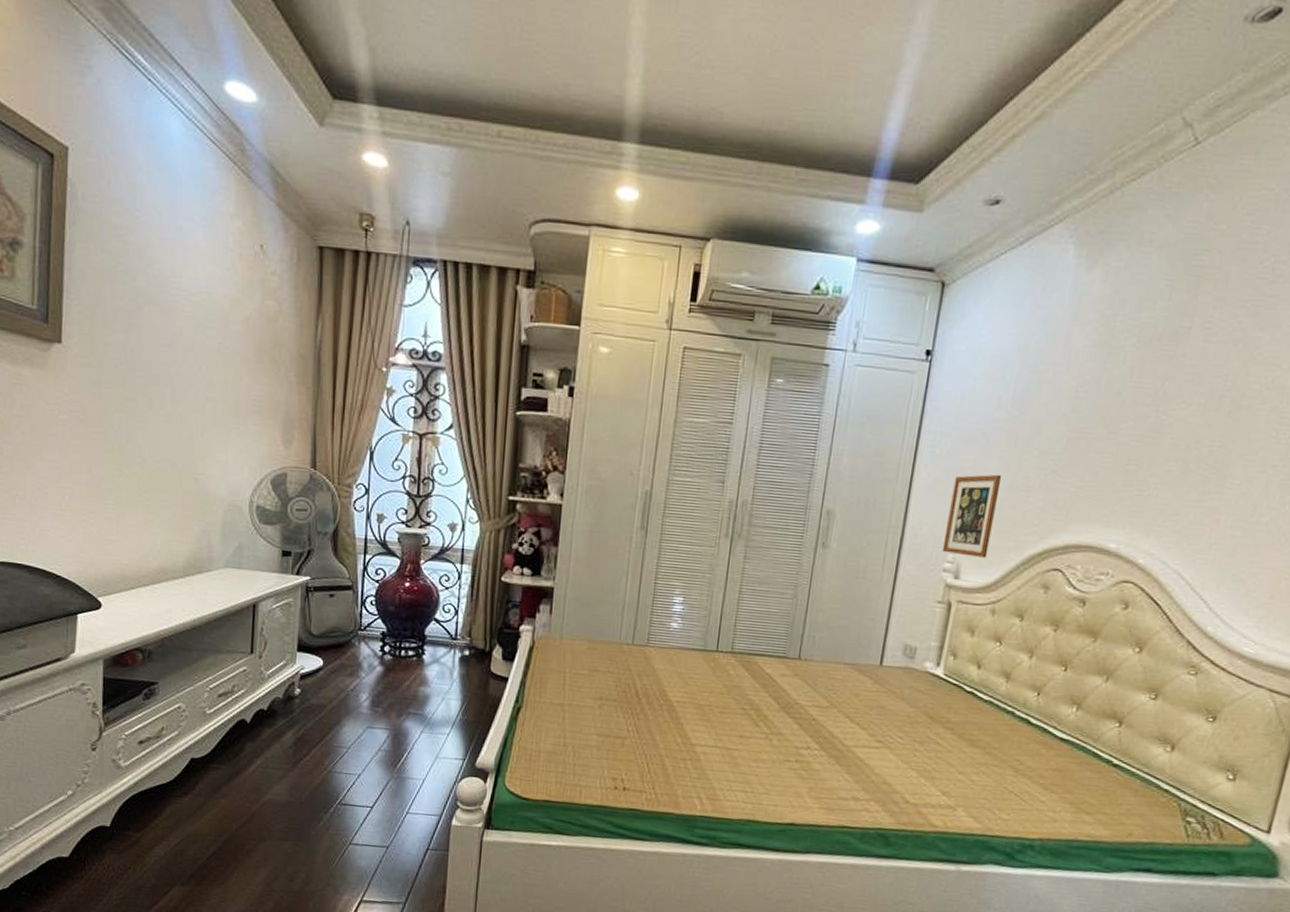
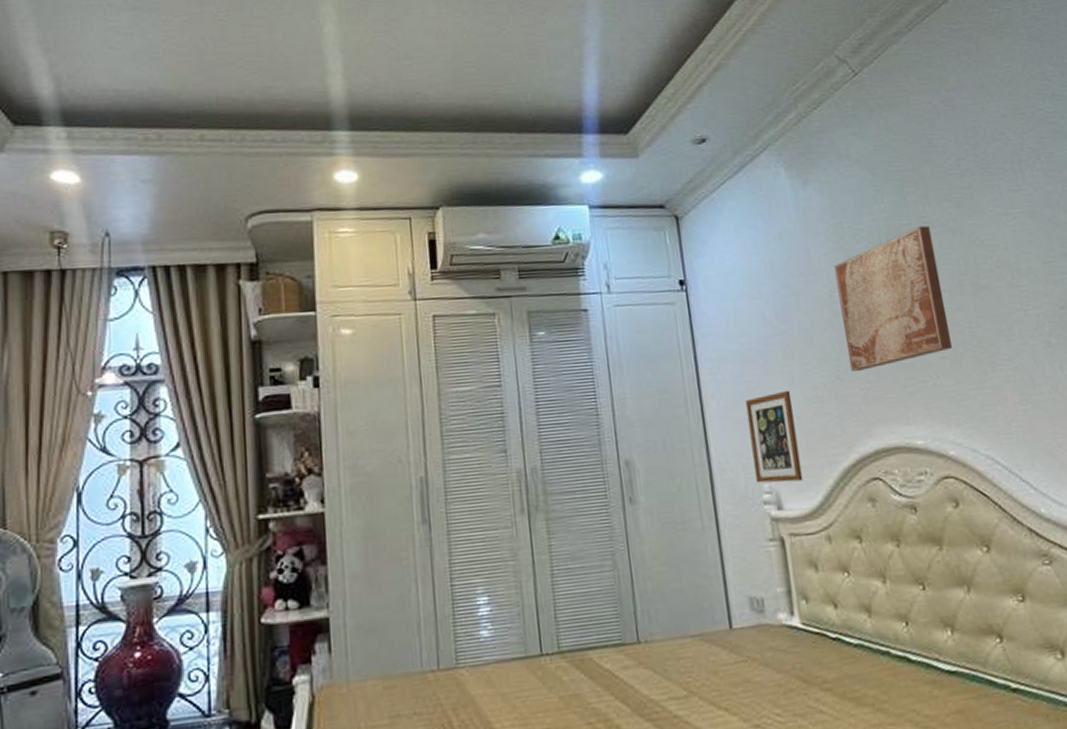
wall art: none [1069,331,1211,469] -> present [833,226,952,371]

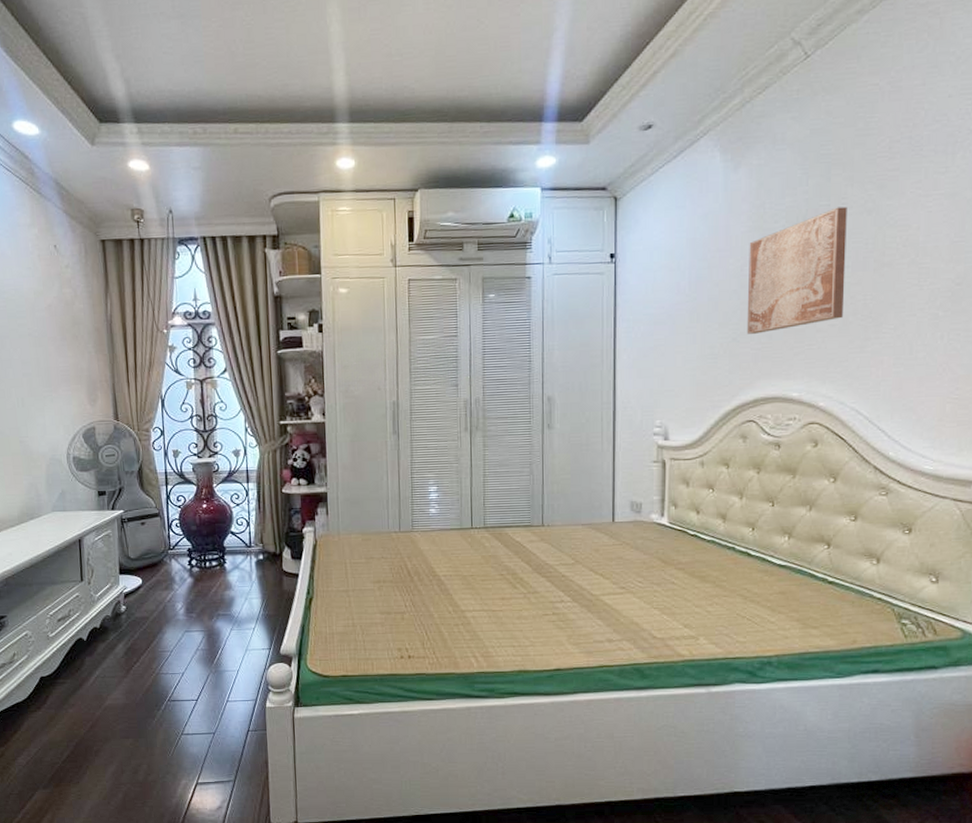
picture frame: present [745,390,804,484] -> none [650,348,691,420]

